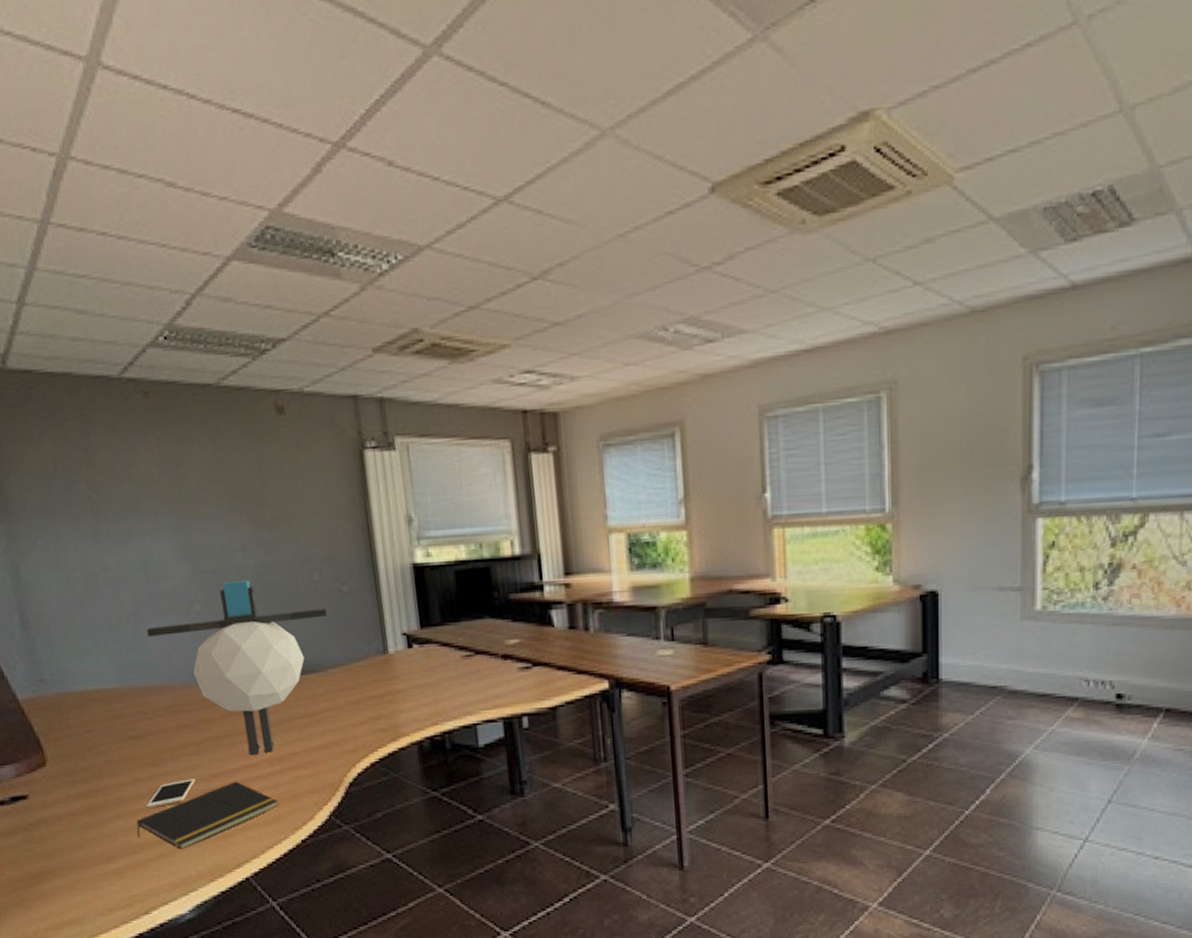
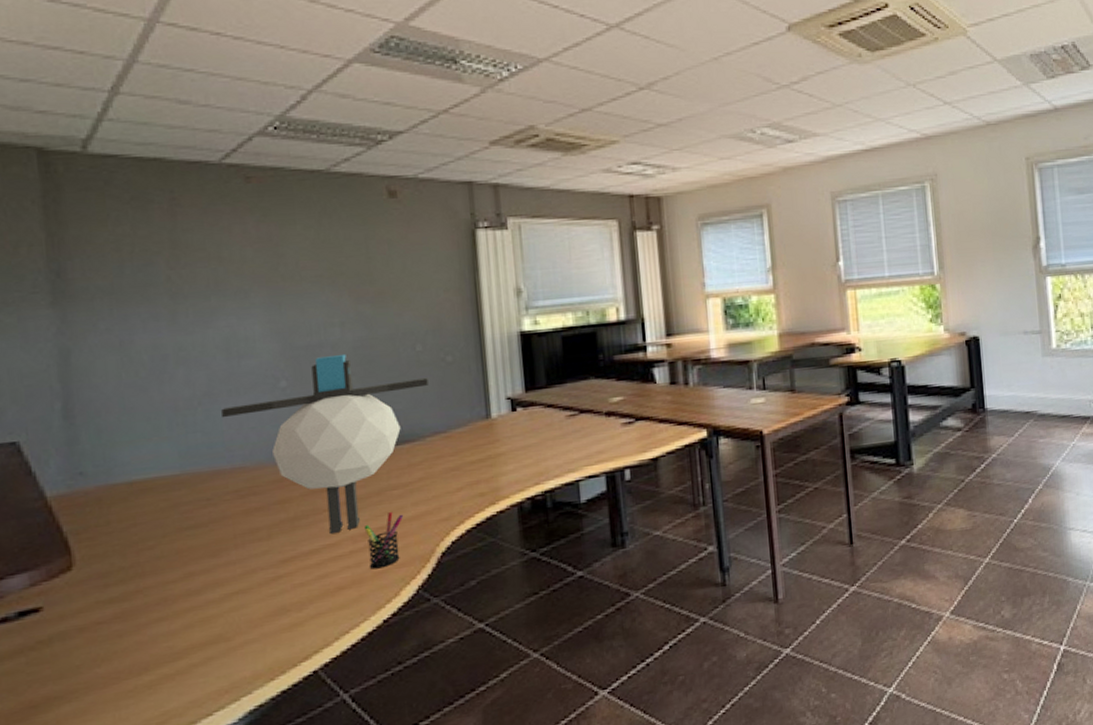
notepad: present [136,781,278,849] -> none [182,563,359,648]
cell phone: present [145,779,195,809] -> none [197,566,262,606]
pen holder: none [278,738,313,792] -> present [363,511,404,570]

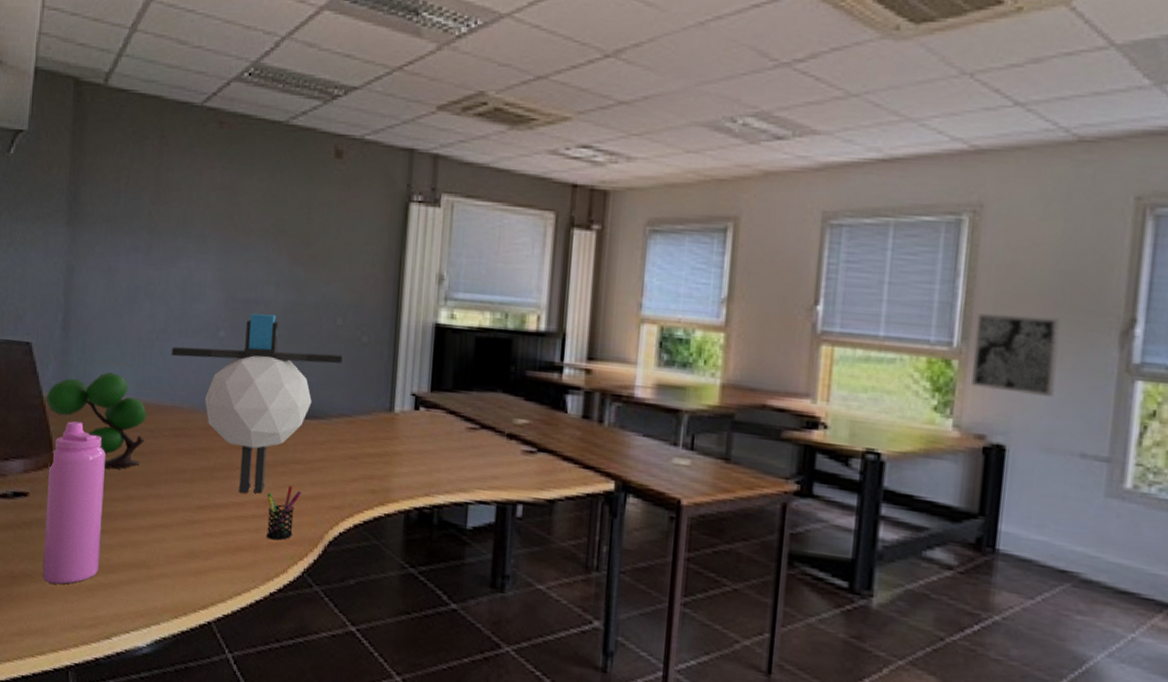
plant: none [51,450,200,553] -> present [46,372,147,470]
water bottle: none [67,511,160,697] -> present [42,421,106,585]
wall art: none [946,244,1001,300] -> present [971,313,1061,396]

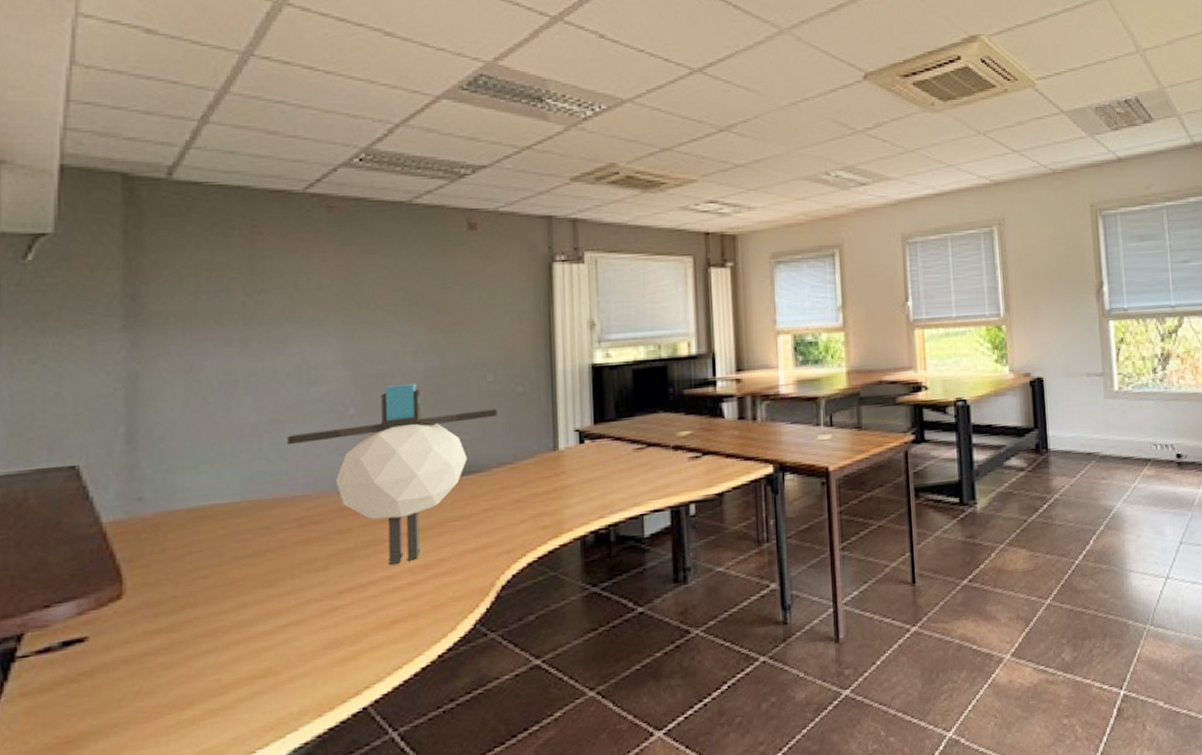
water bottle: present [42,421,106,585] -> none [116,538,205,733]
plant: present [46,372,147,470] -> none [106,476,259,582]
pen holder: present [267,485,302,541] -> none [424,543,465,603]
wall art: present [971,313,1061,396] -> none [1012,288,1065,342]

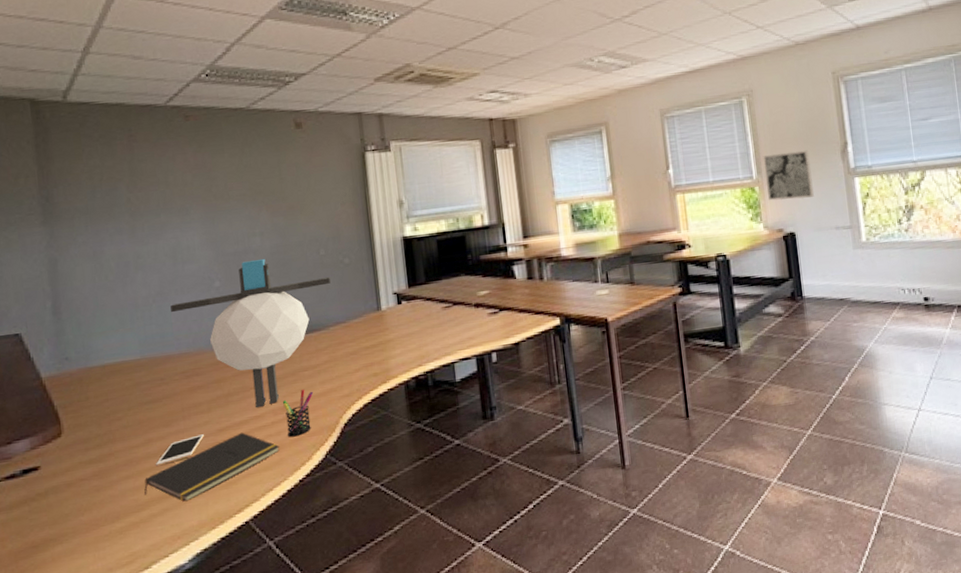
notepad: none [230,595,415,683] -> present [144,432,280,502]
cell phone: none [248,597,317,638] -> present [155,434,204,467]
pen holder: none [424,543,465,603] -> present [282,389,314,438]
wall art: none [1012,288,1065,342] -> present [763,150,814,201]

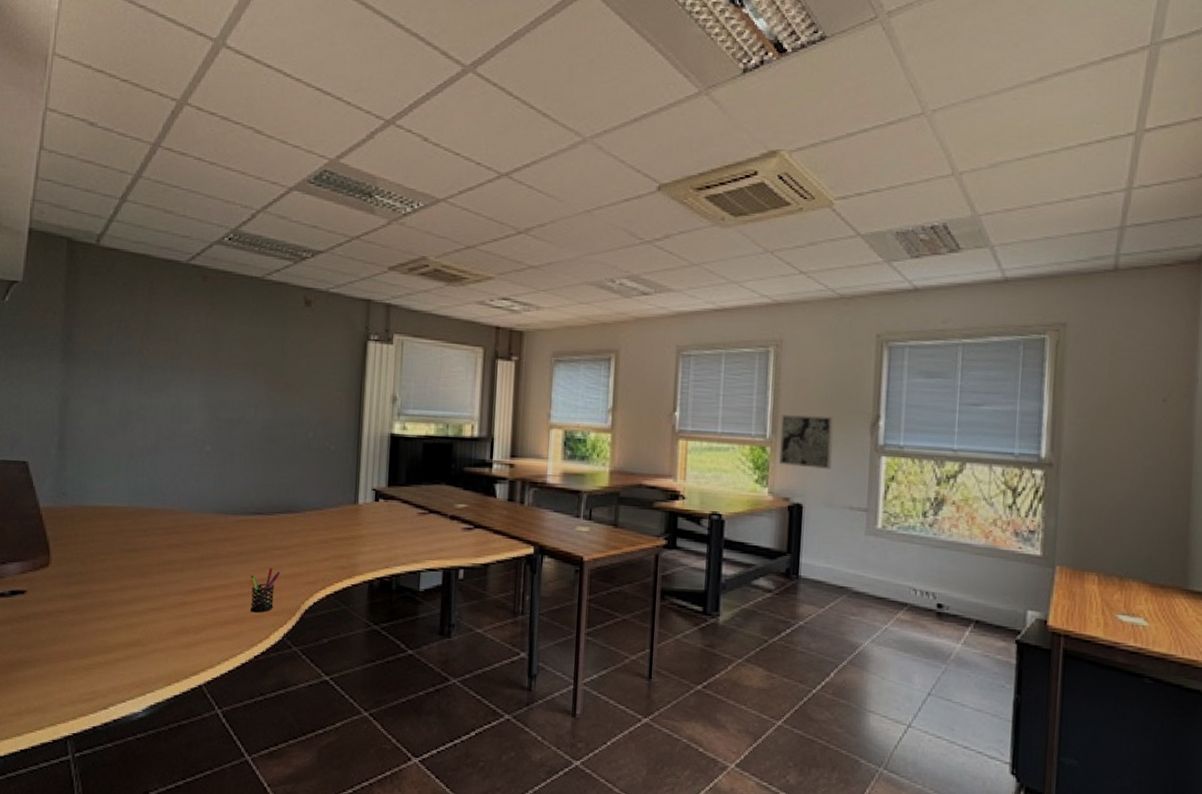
notepad: present [144,432,280,502] -> none [113,598,241,653]
cell phone: present [155,434,204,467] -> none [126,591,174,614]
toy figurine: present [171,258,330,408] -> none [162,430,314,577]

